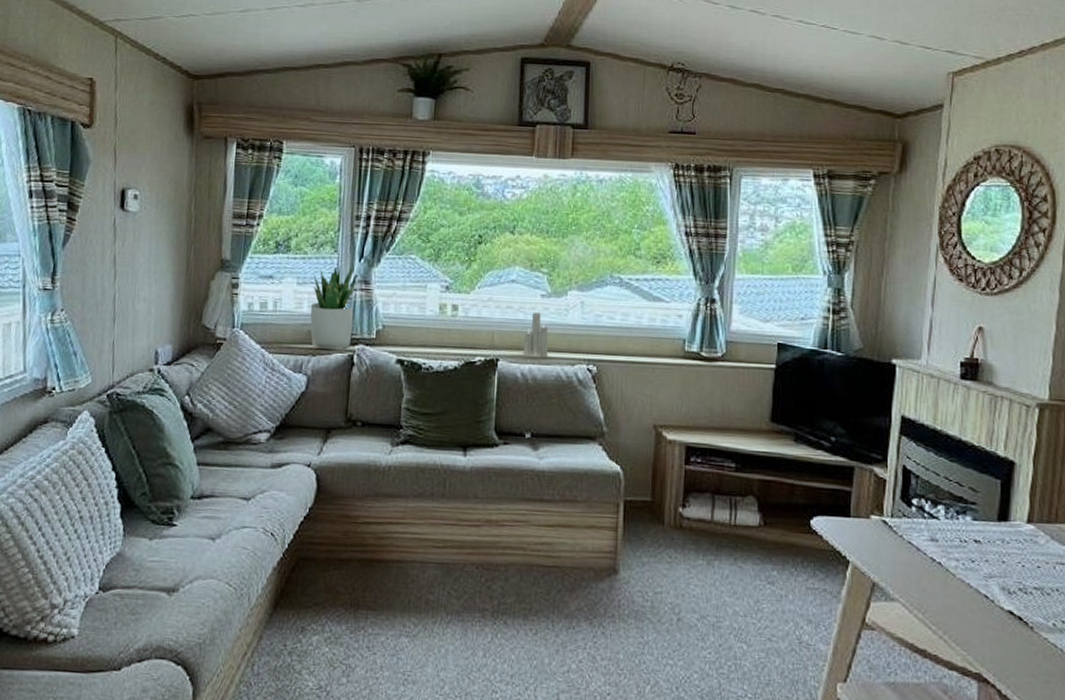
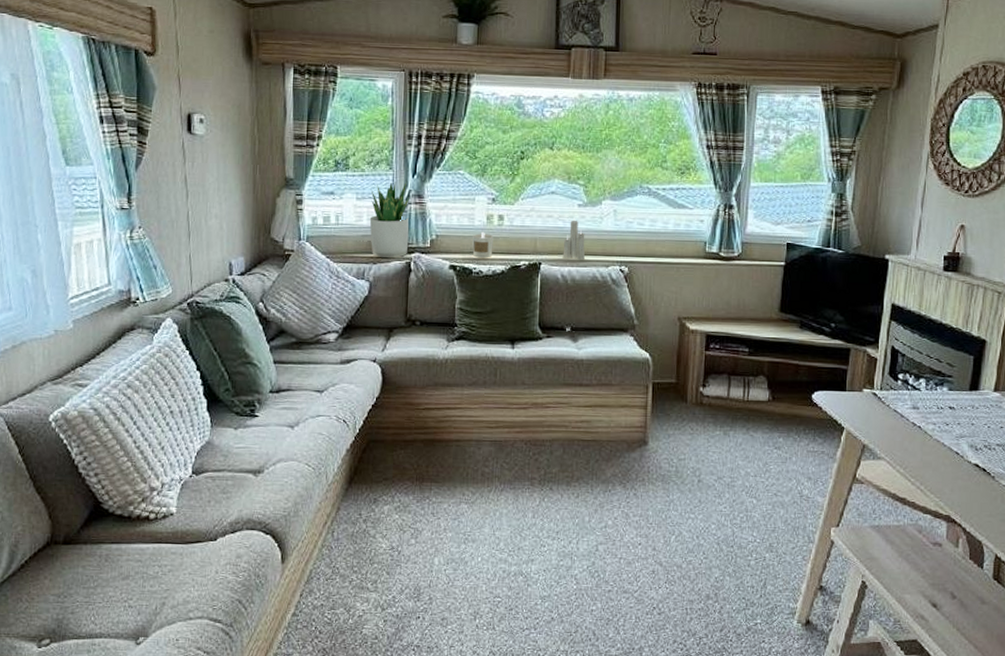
candle: none [422,322,446,354] -> present [472,231,494,259]

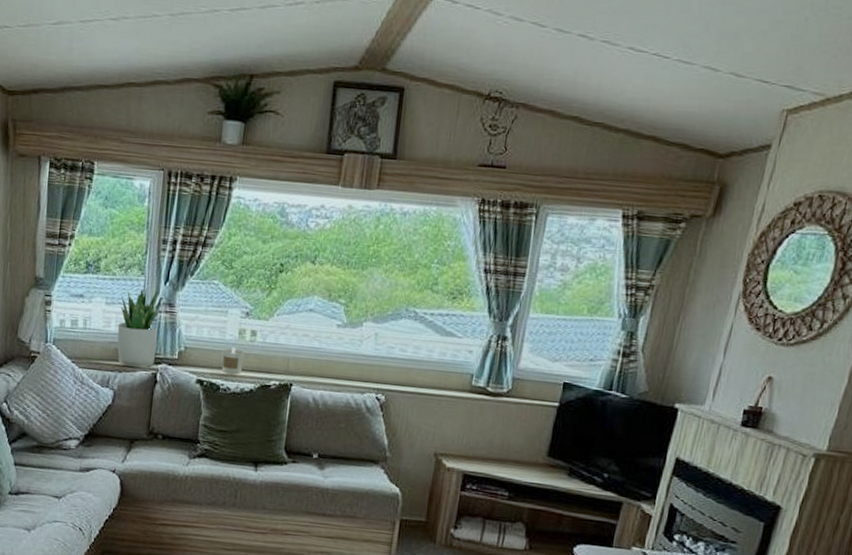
candle: present [562,217,585,260] -> none [315,338,342,385]

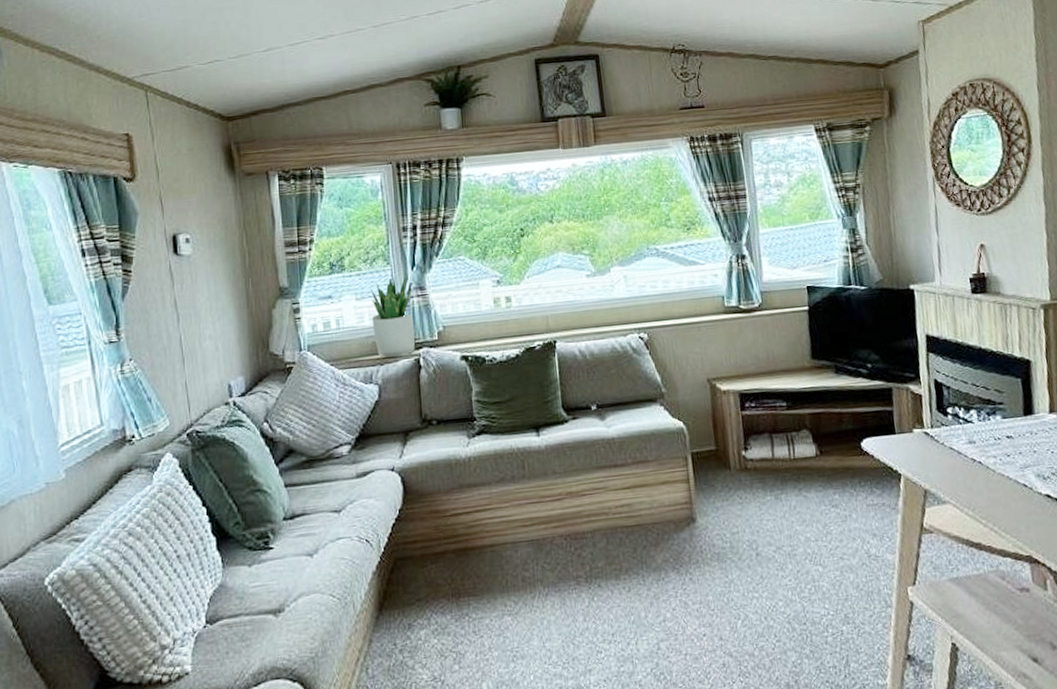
candle: present [221,346,245,376] -> none [481,316,505,345]

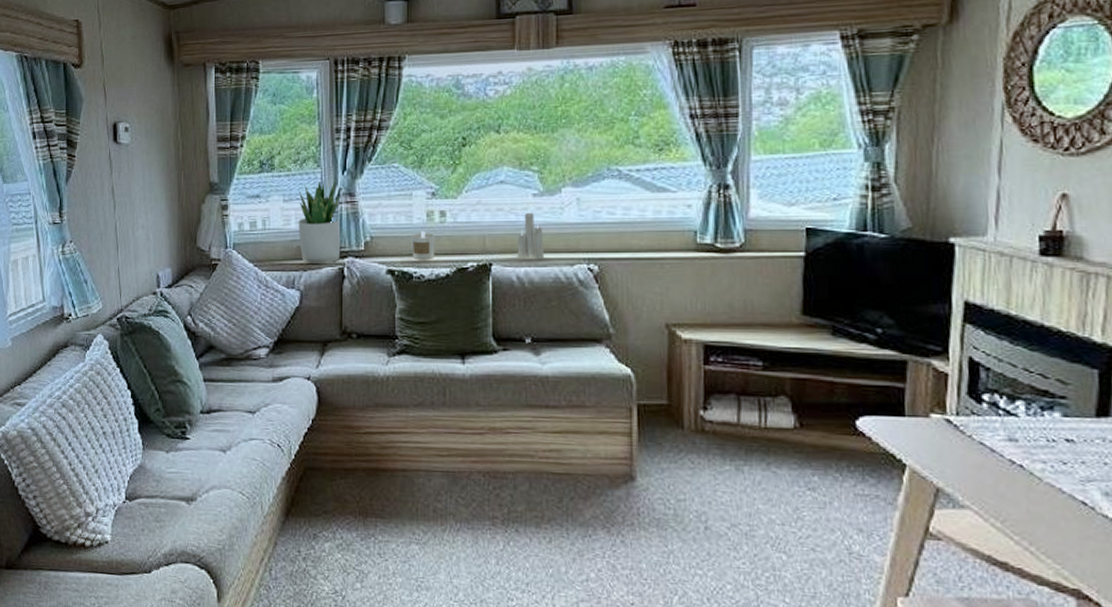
candle: none [481,316,505,345] -> present [412,230,435,262]
candle: none [576,289,601,334] -> present [517,209,544,259]

